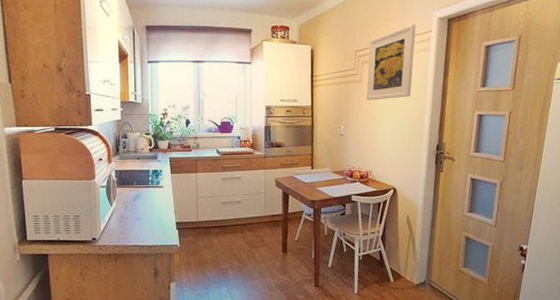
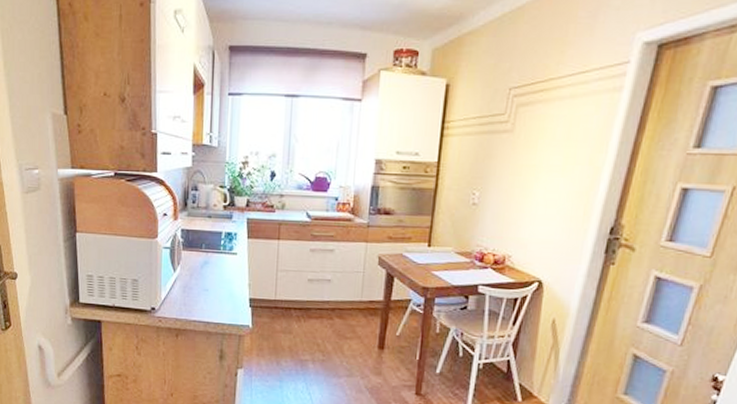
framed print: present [366,24,416,101] -> none [517,50,607,160]

